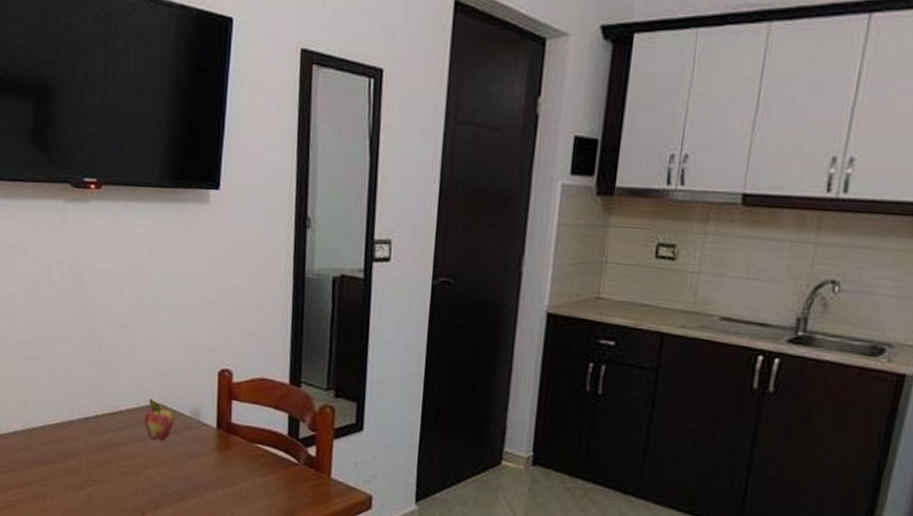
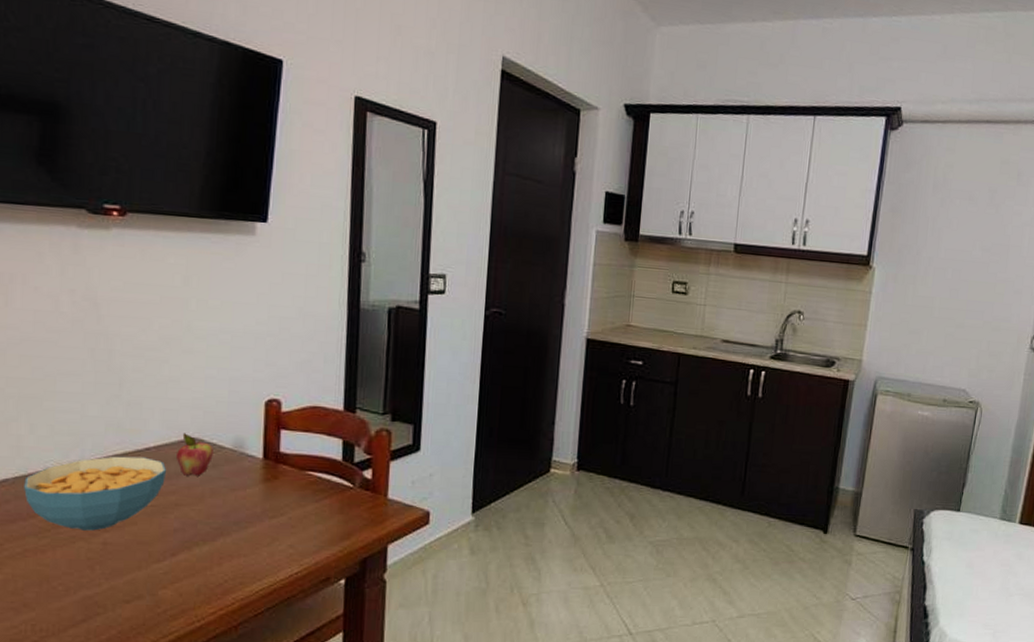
cereal bowl: none [29,416,137,484] -> present [24,456,167,531]

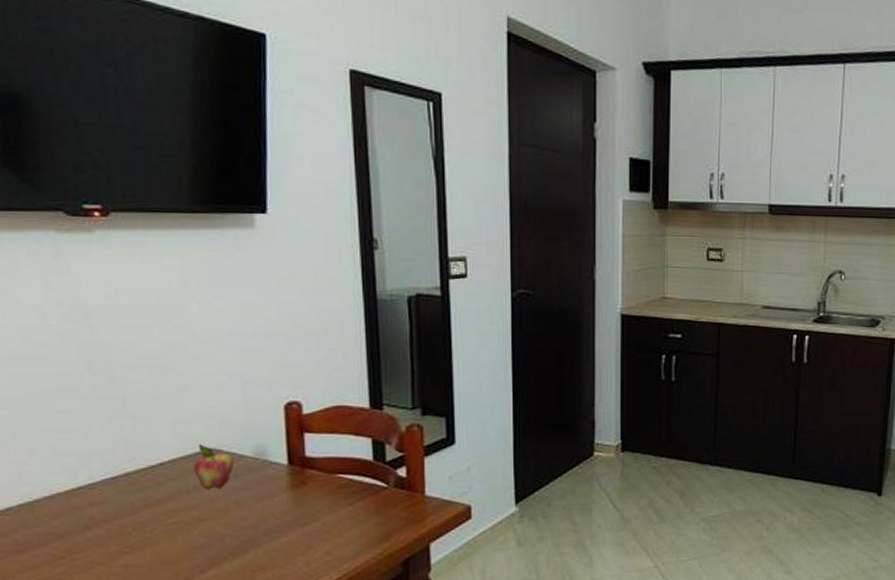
cereal bowl: present [24,456,167,531] -> none [30,473,186,555]

